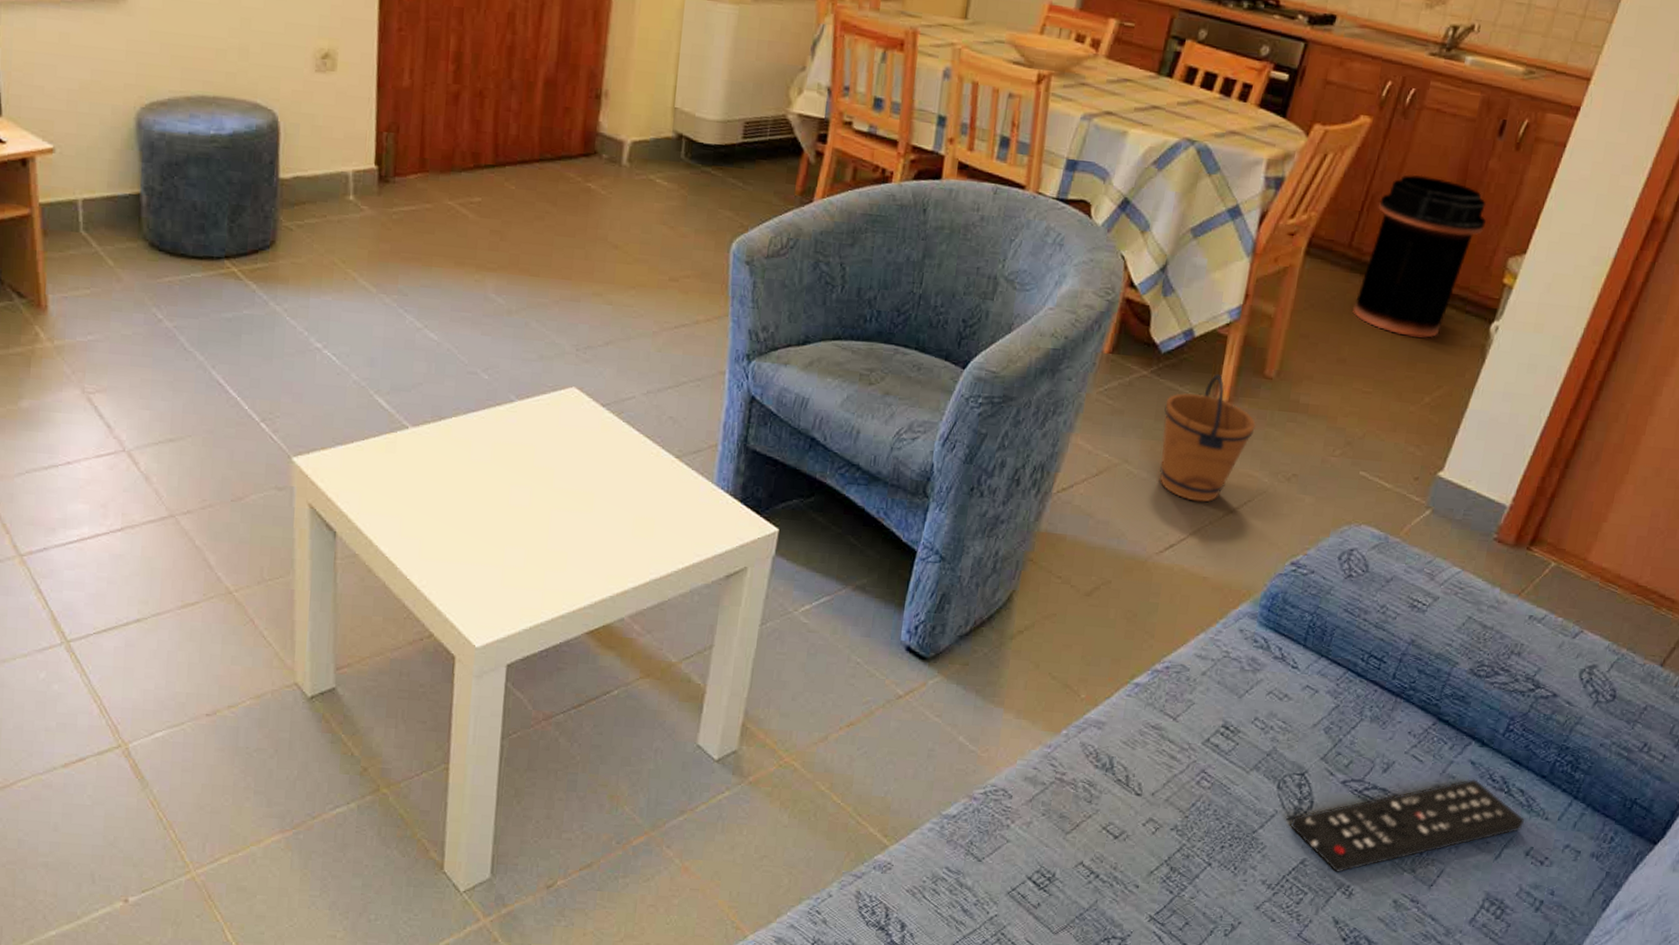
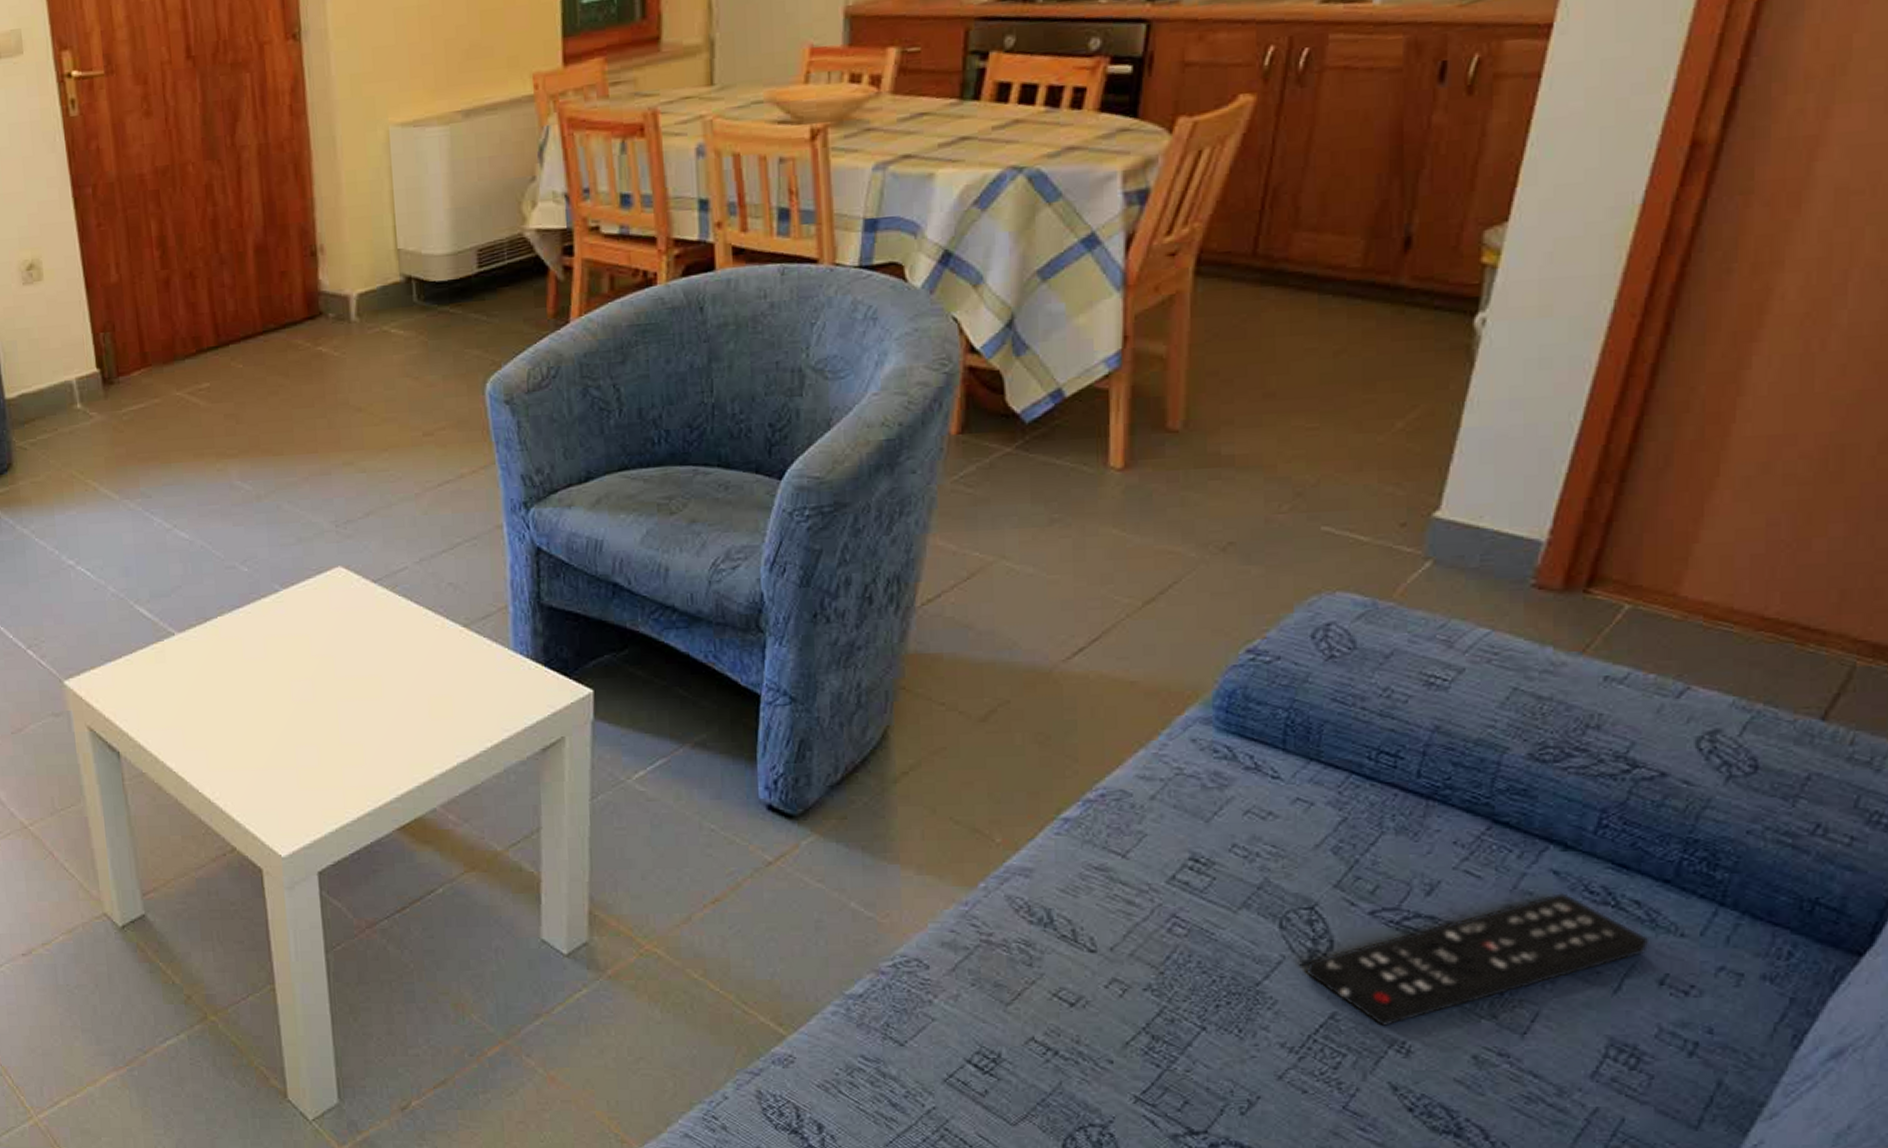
bucket: present [1160,374,1257,502] -> none [1042,437,1168,593]
trash can: present [1353,174,1487,338] -> none [1273,149,1443,351]

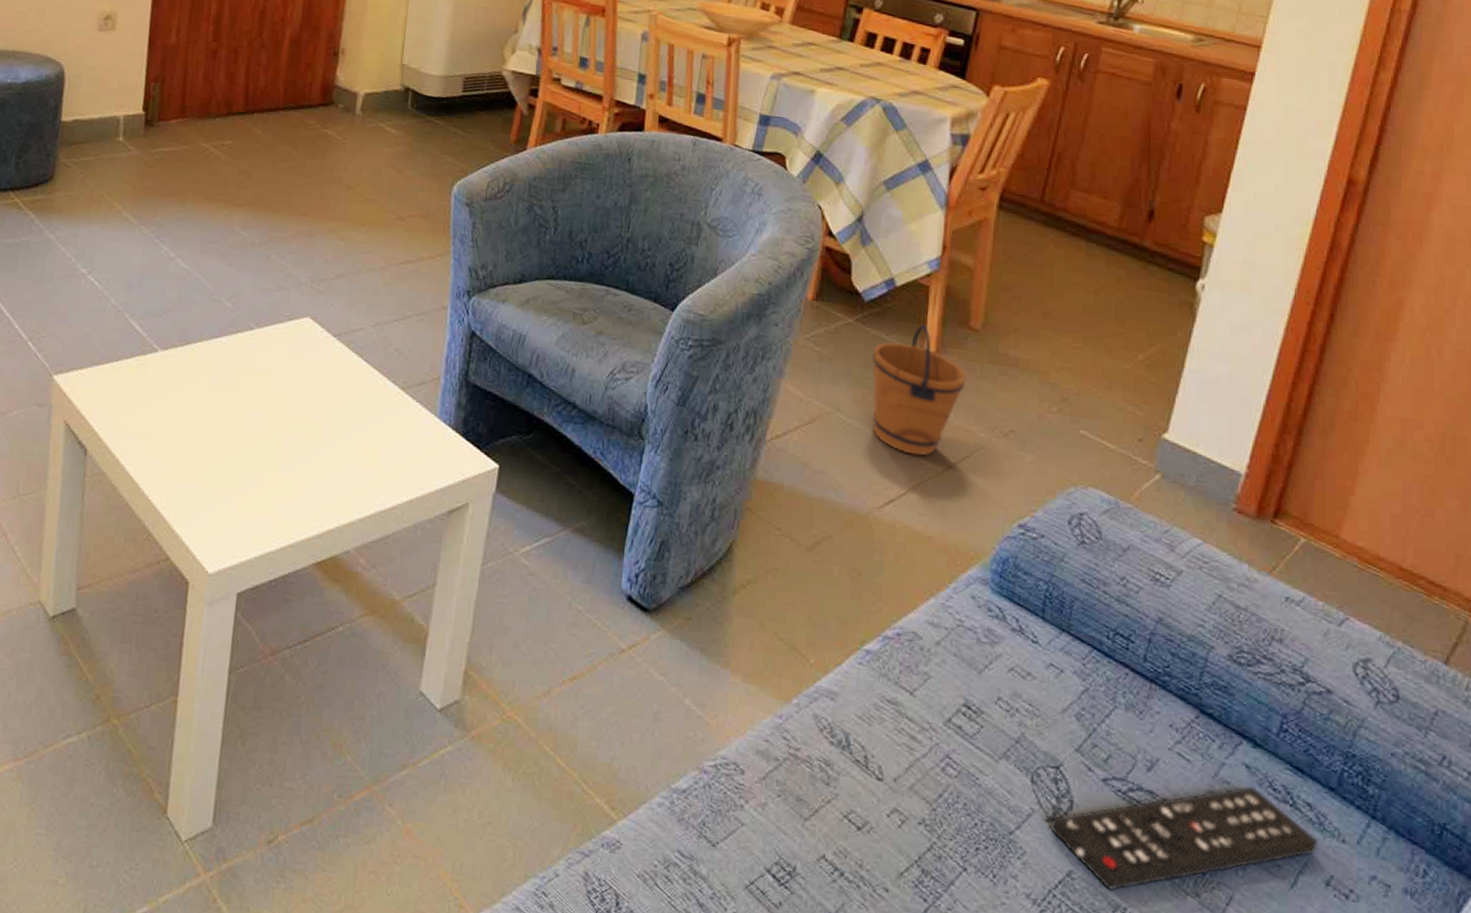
bucket: none [1042,437,1168,593] -> present [872,324,968,456]

